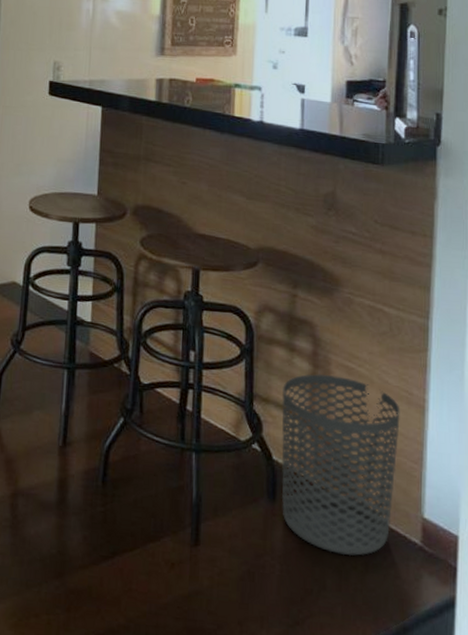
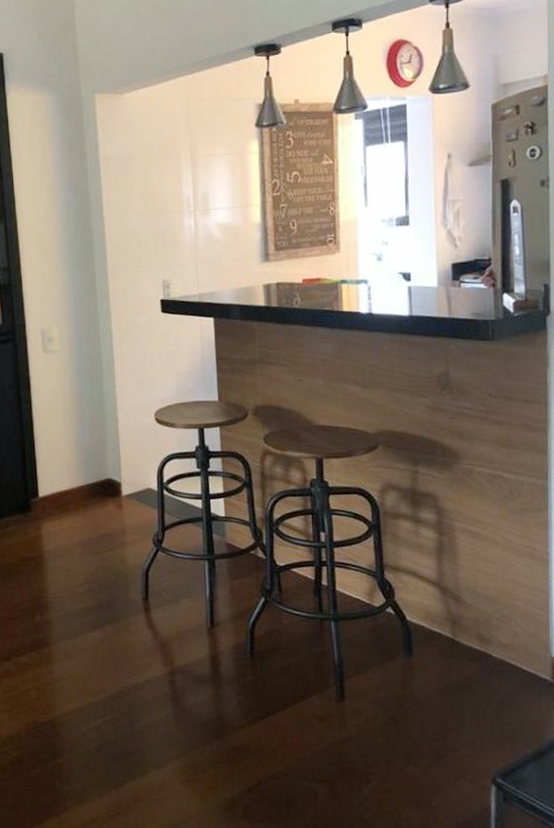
waste bin: present [281,374,400,556] -> none [411,541,525,695]

